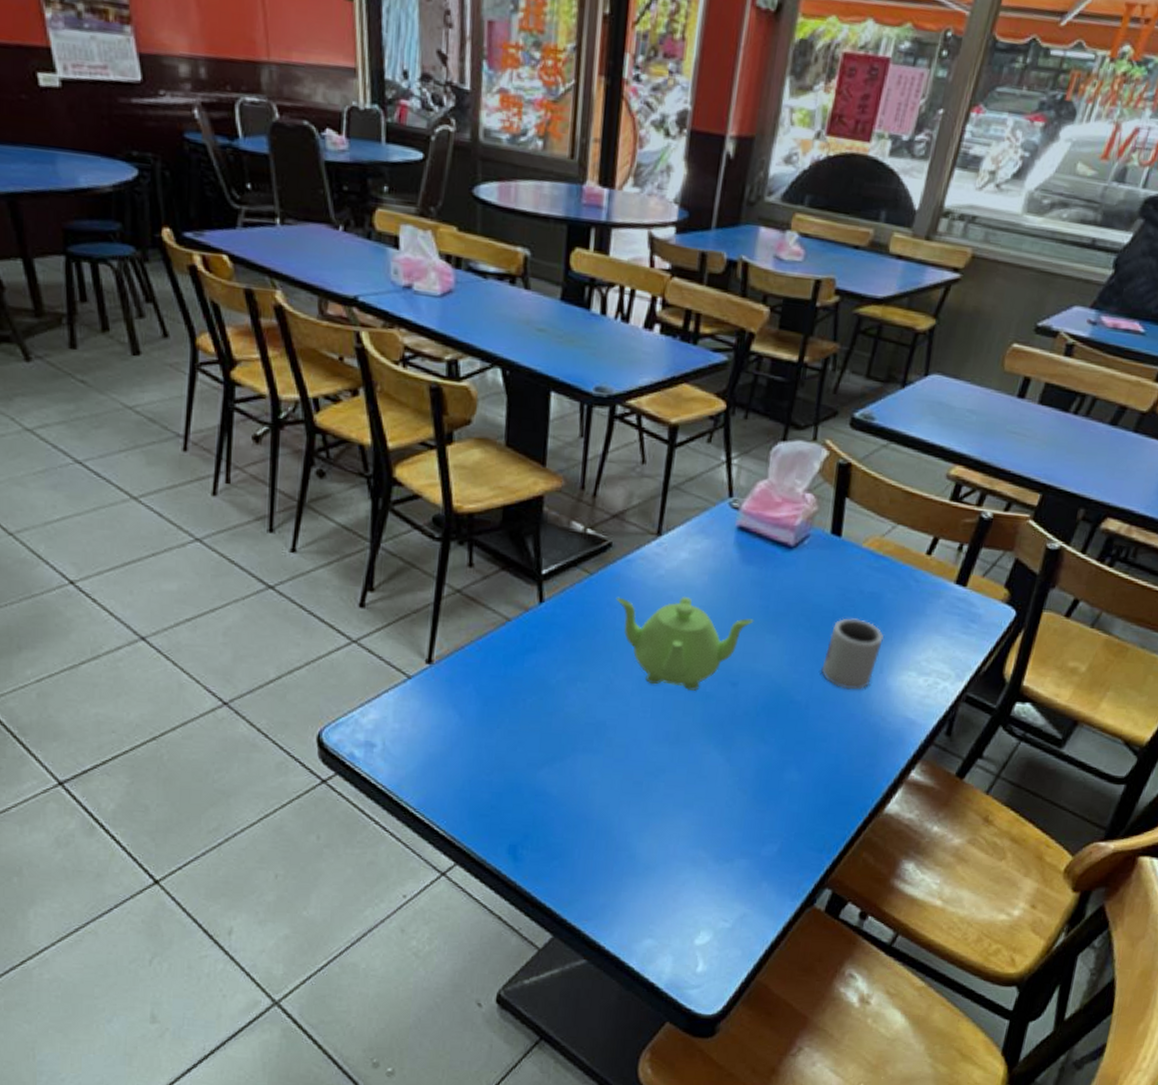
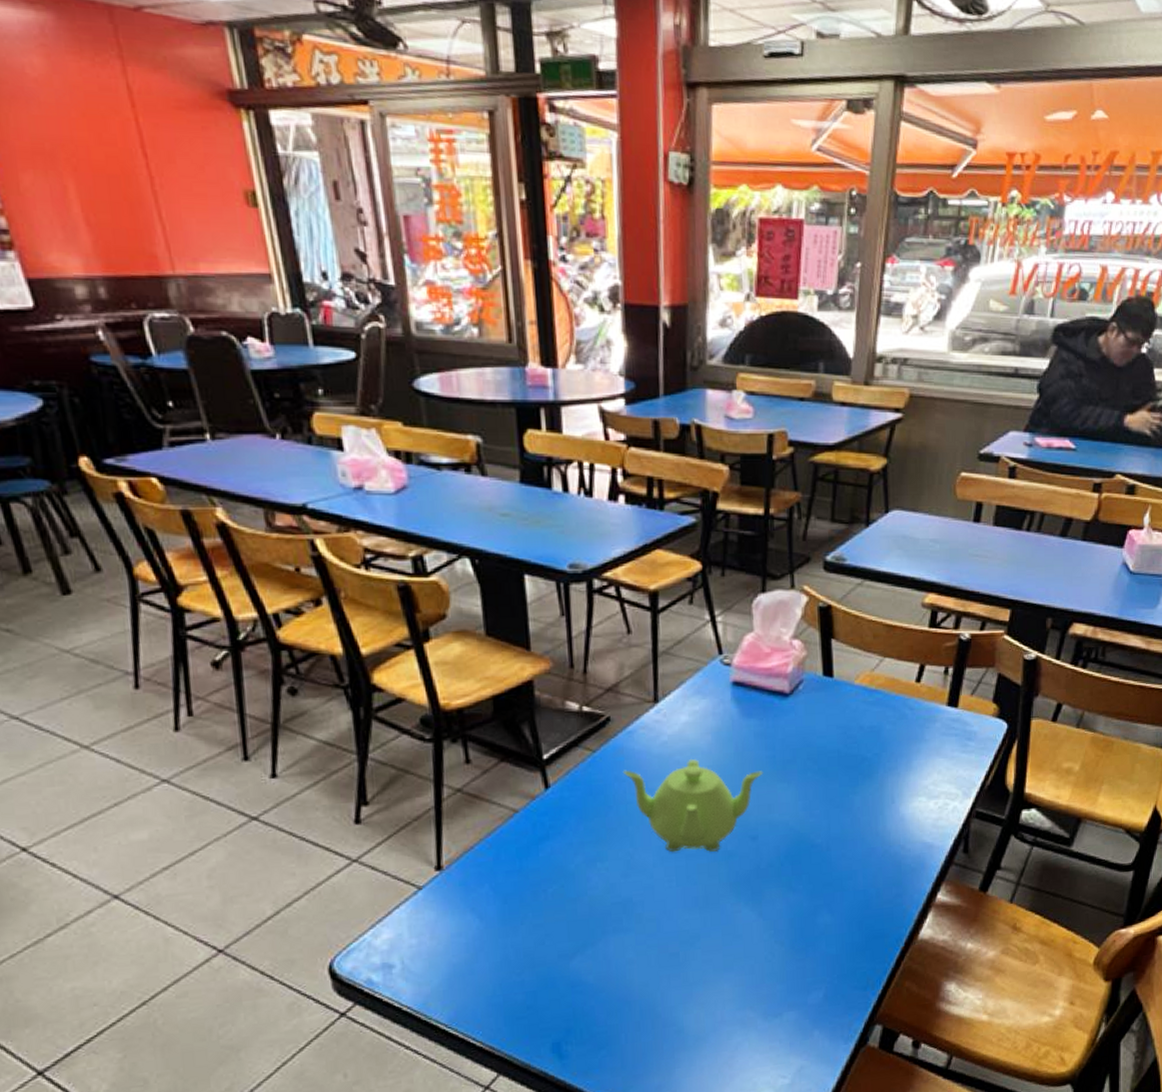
cup: present [821,618,884,690] -> none [836,754,891,825]

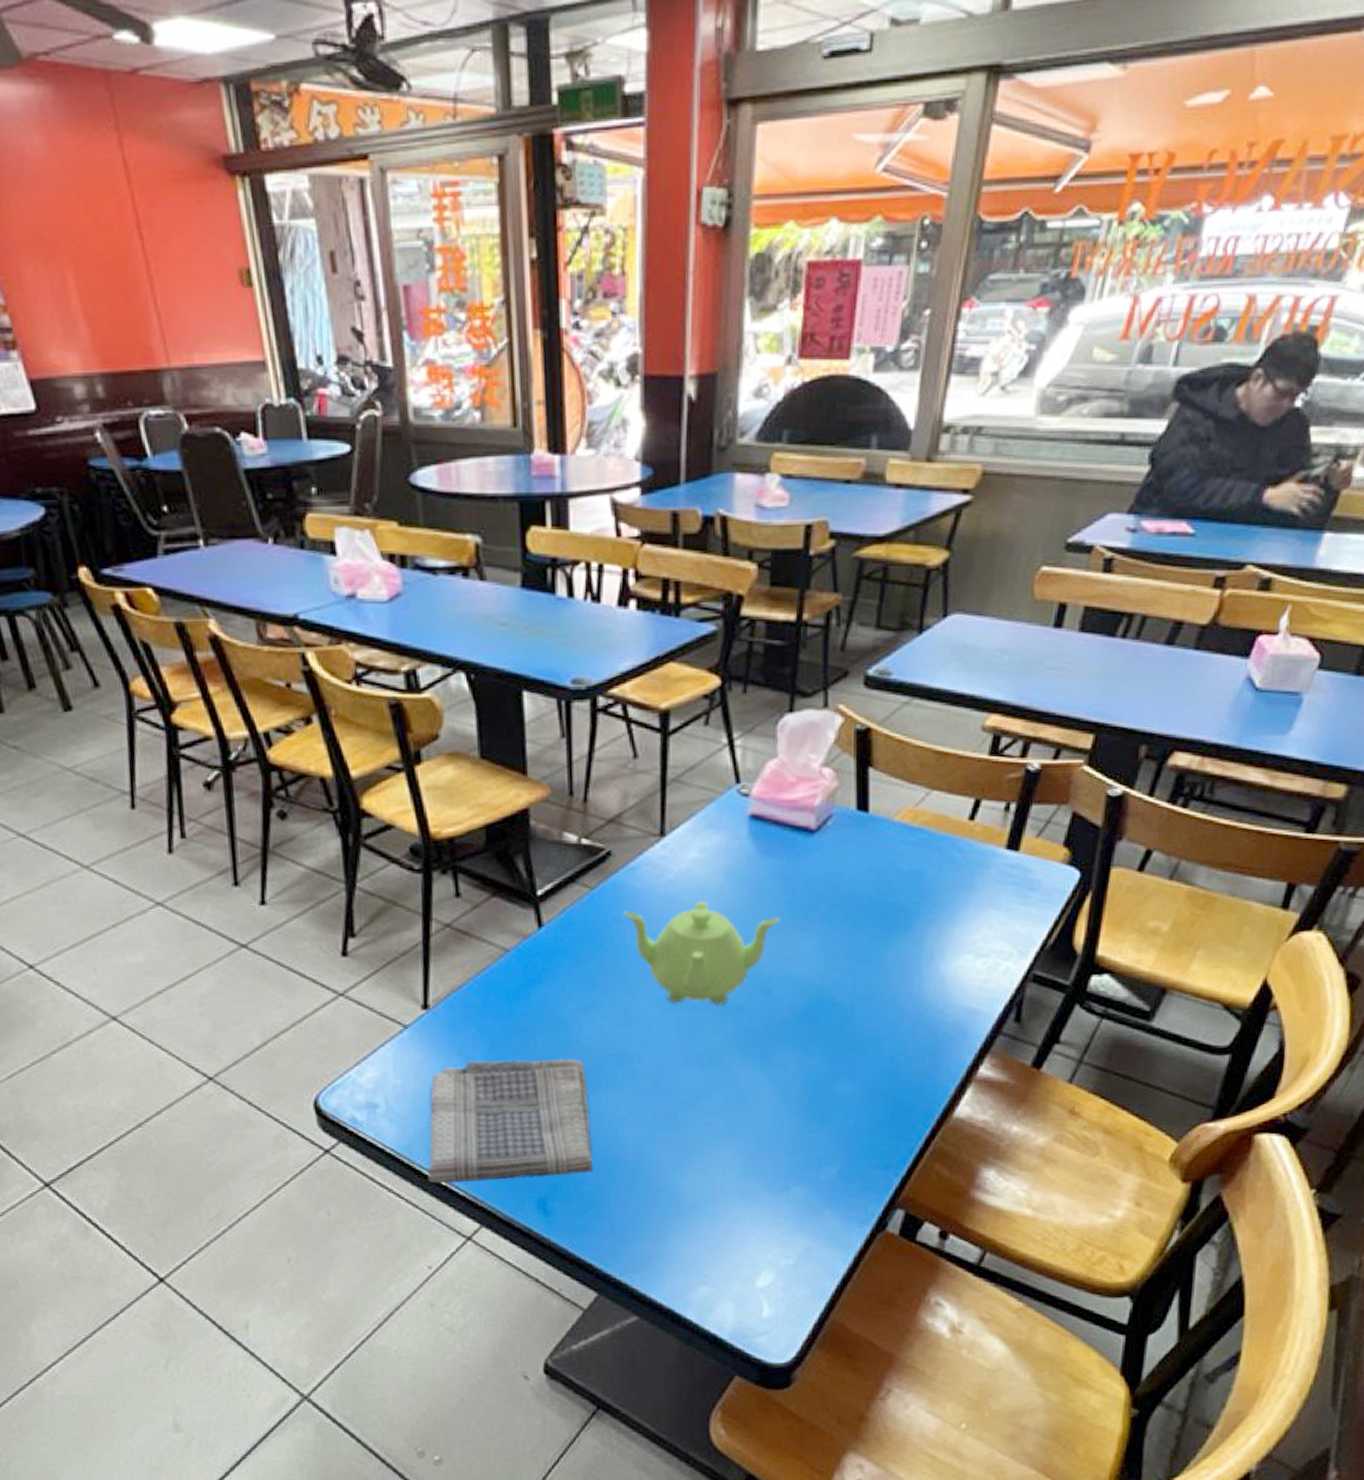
dish towel: none [444,909,604,1037] -> present [427,1058,593,1184]

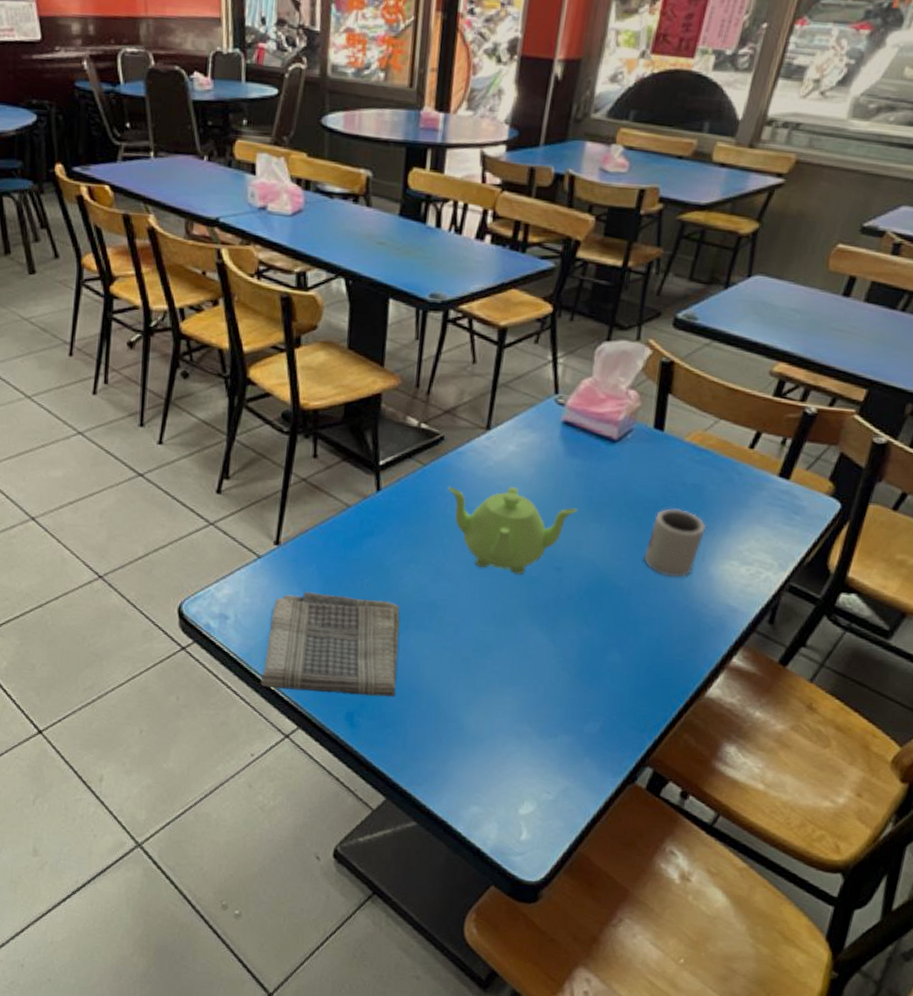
cup: none [864,902,932,984] -> present [643,508,707,577]

